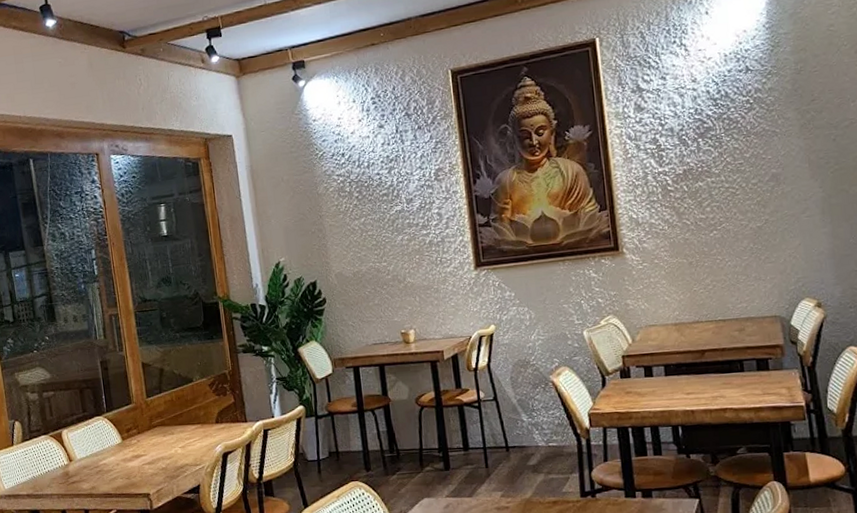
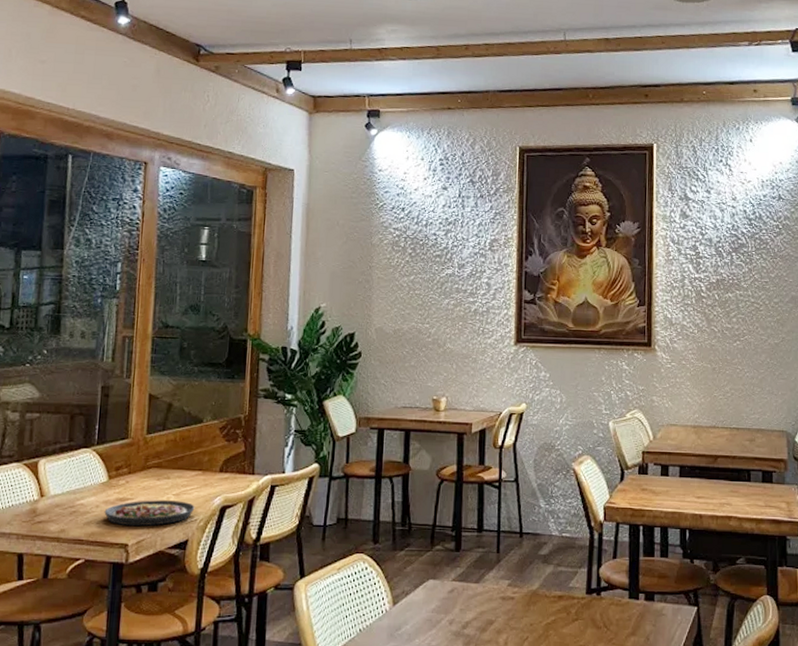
plate: none [124,452,201,479] -> present [104,500,195,527]

